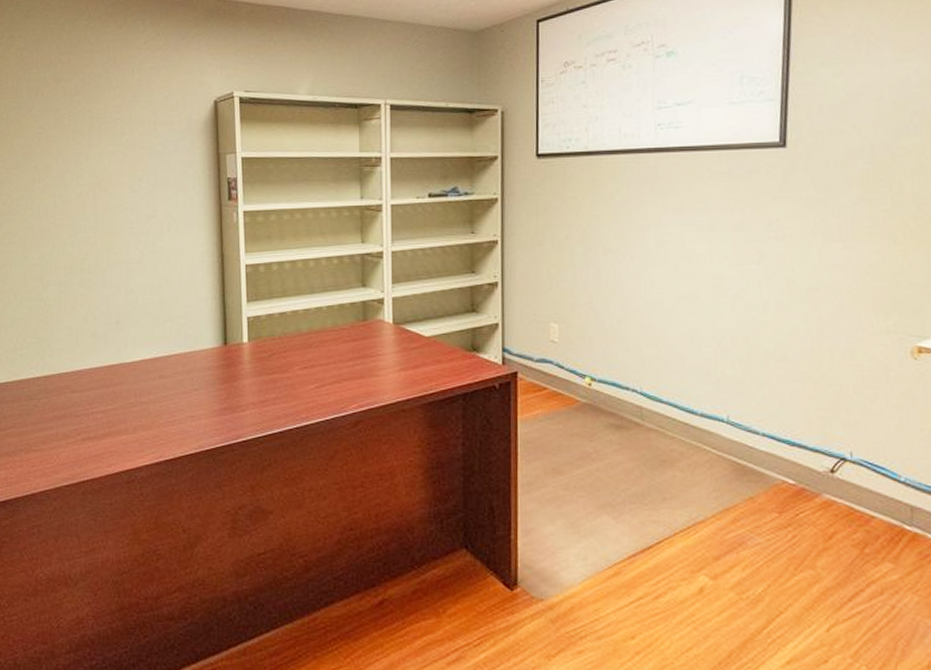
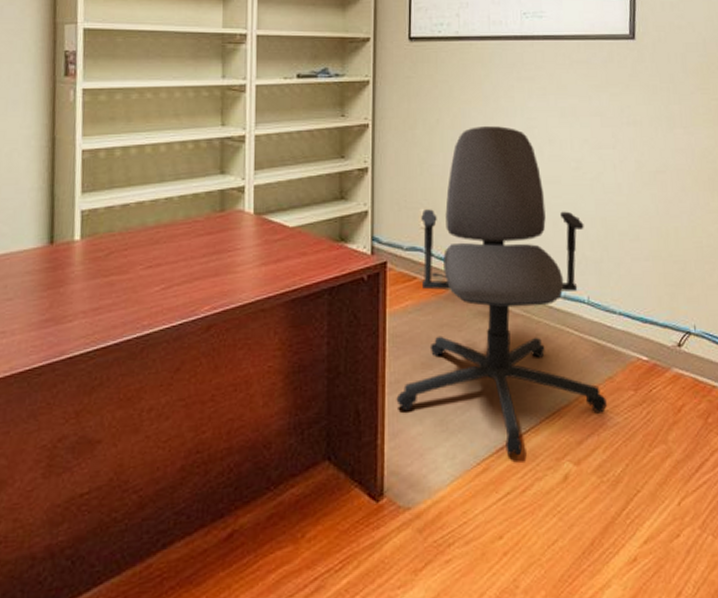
office chair: none [528,242,747,563] -> present [396,126,607,455]

